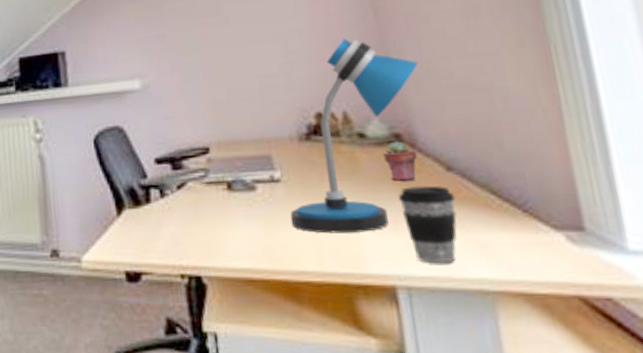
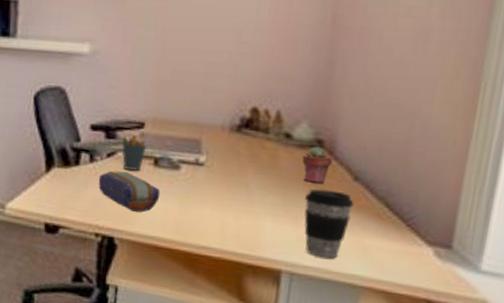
pencil case: none [173,202,242,244] -> present [98,170,161,212]
pen holder: none [188,157,217,200] -> present [121,133,150,172]
desk lamp: present [290,38,419,234] -> none [204,39,359,222]

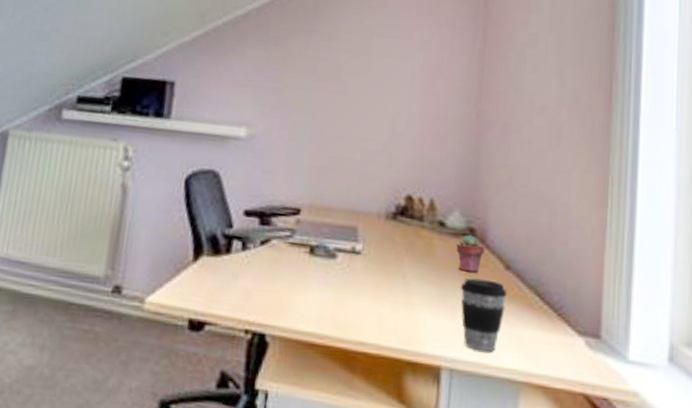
pencil case: present [98,170,161,212] -> none [250,259,316,305]
pen holder: present [121,133,150,172] -> none [276,219,305,261]

